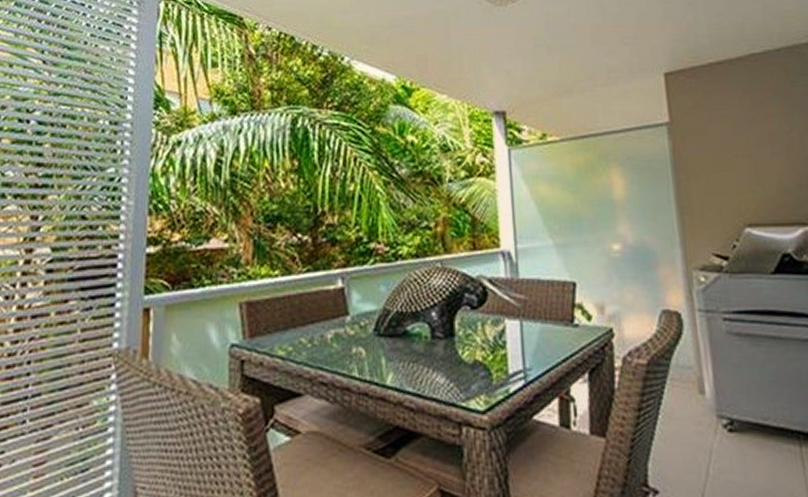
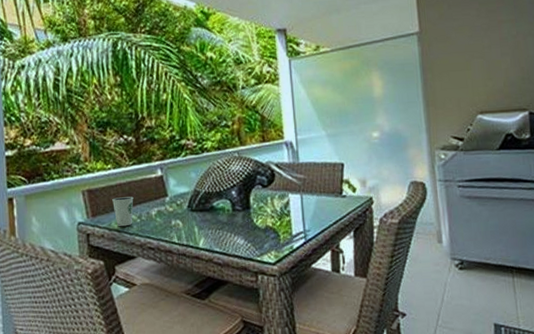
dixie cup: none [277,313,305,353] -> present [112,196,134,227]

